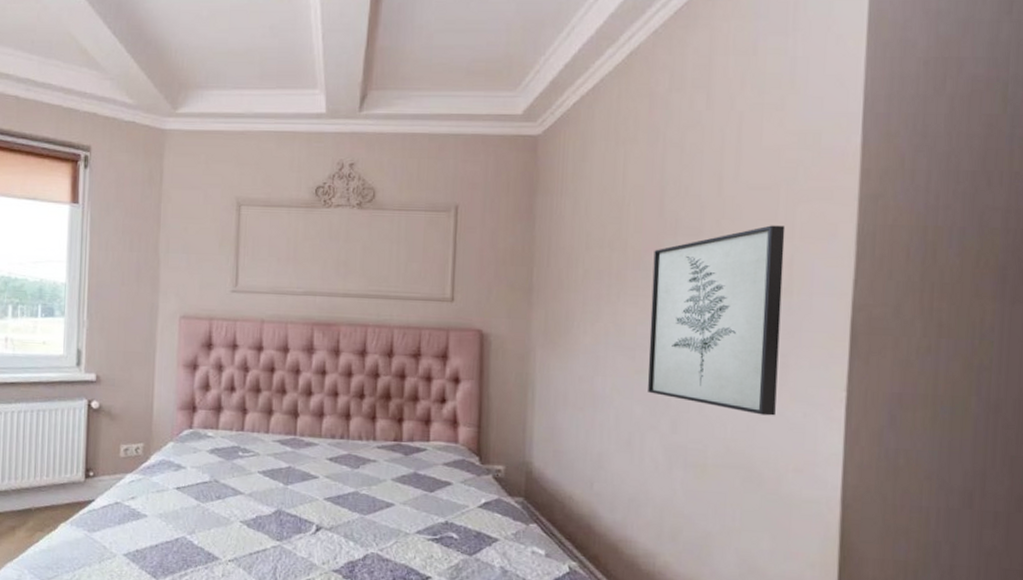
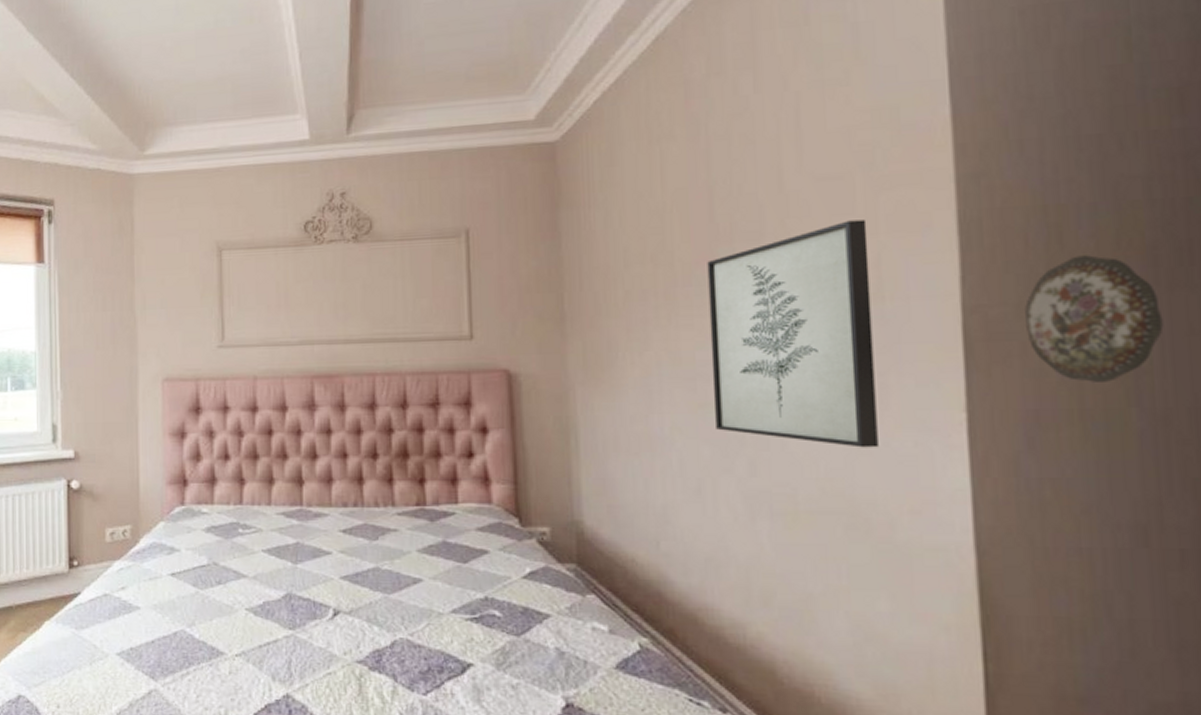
decorative plate: none [899,270,1004,375] -> present [1024,255,1164,382]

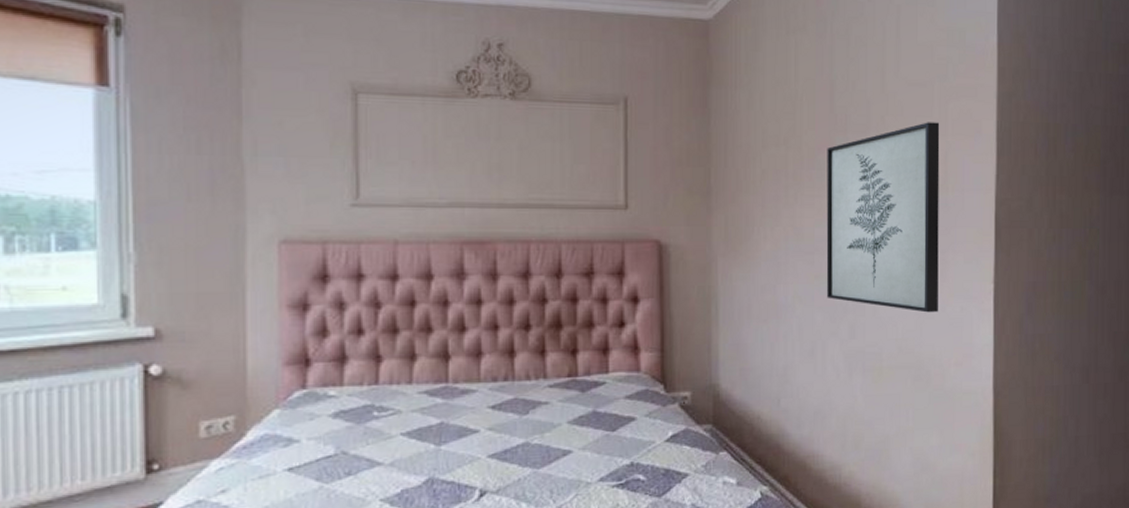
decorative plate: present [1024,255,1164,382] -> none [1031,164,1106,261]

